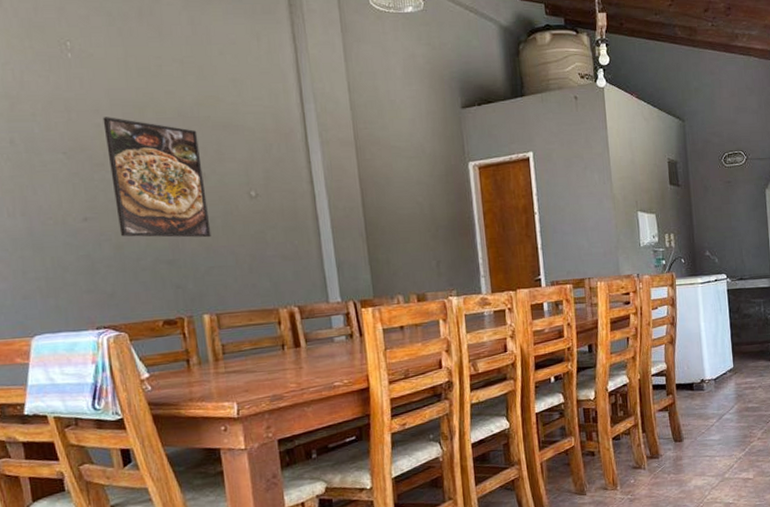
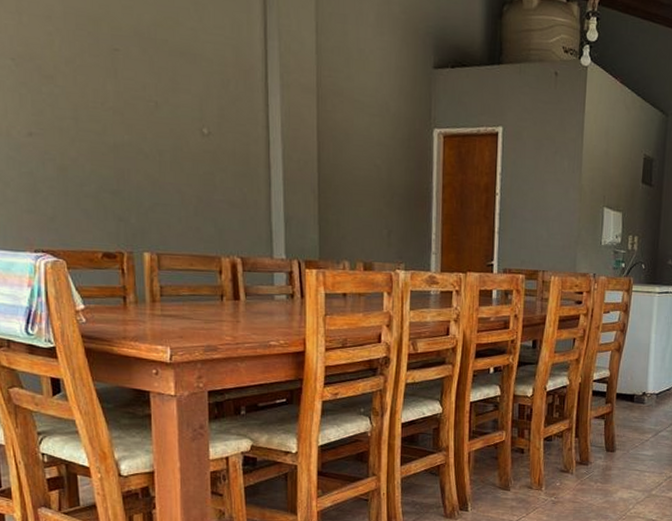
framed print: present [102,117,211,238] -> none [55,25,159,172]

